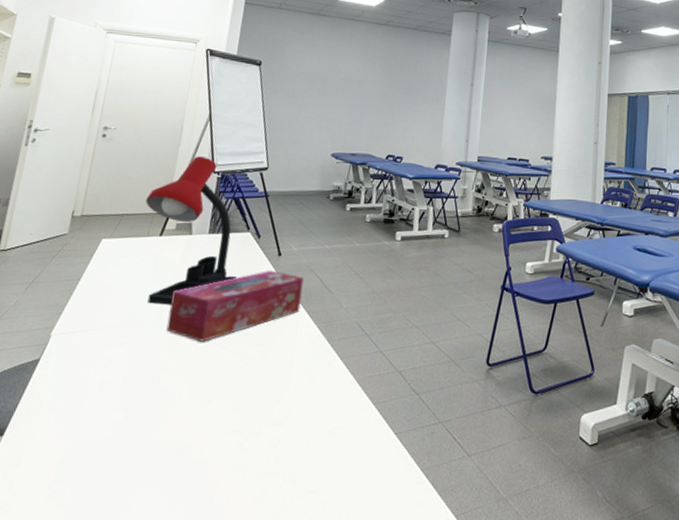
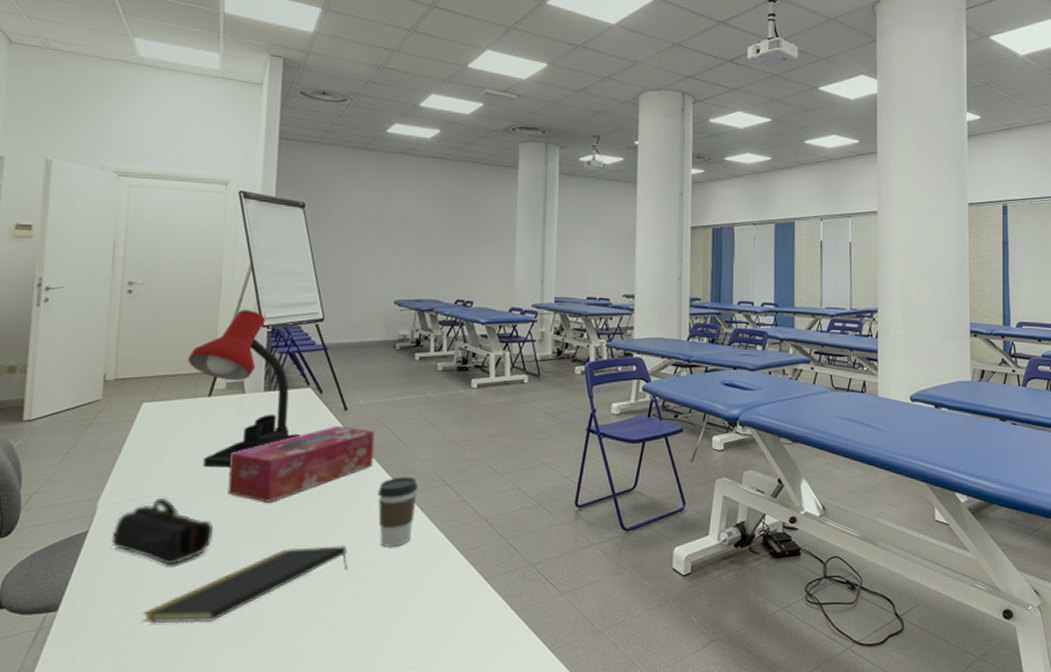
pencil case: none [59,330,150,398] -> present [111,497,214,565]
notepad: none [77,388,268,459] -> present [143,546,347,624]
coffee cup: none [299,323,340,395] -> present [378,476,419,548]

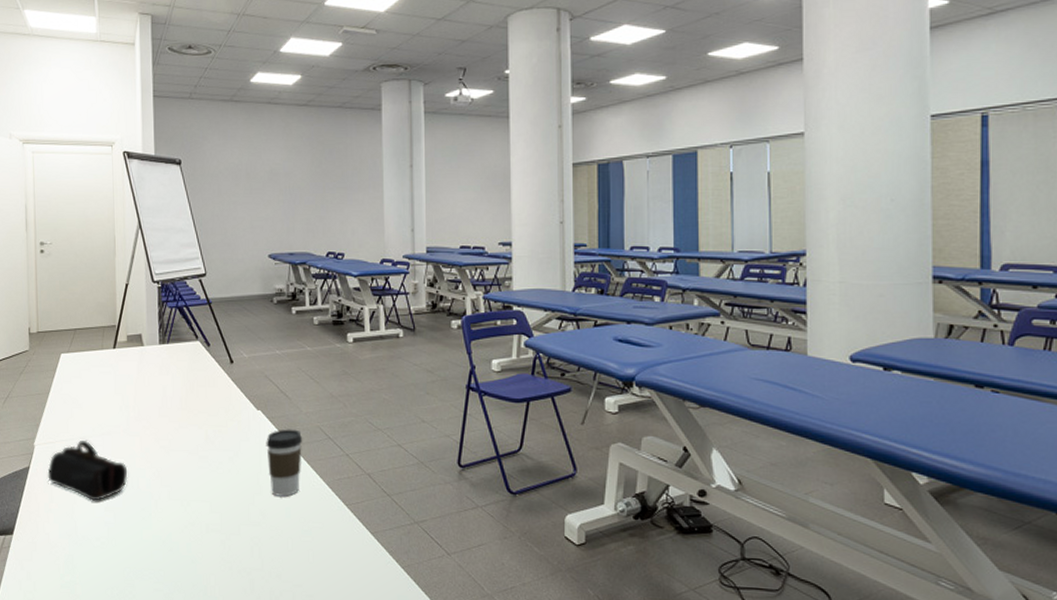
notepad: present [143,546,347,624] -> none [77,491,244,555]
desk lamp: present [187,310,301,468] -> none [93,266,194,415]
tissue box: present [227,425,375,503] -> none [135,377,260,449]

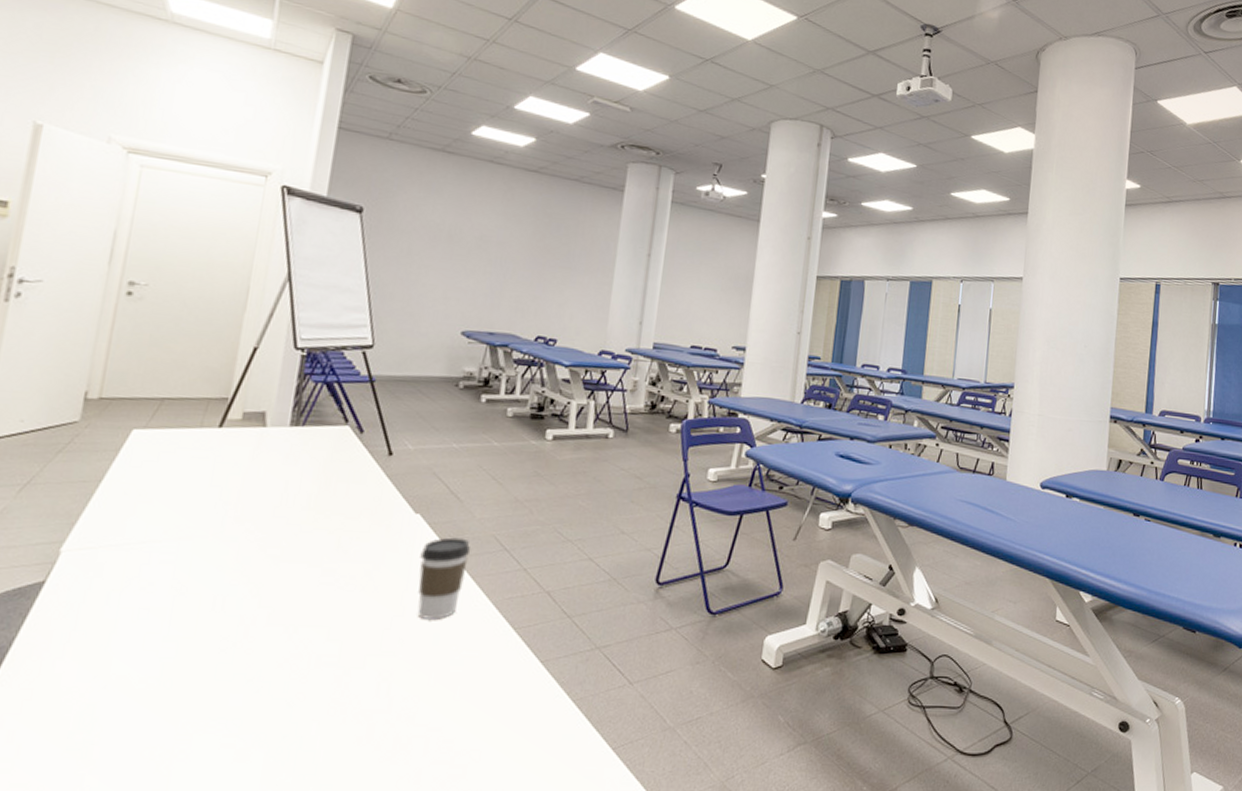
pencil case: present [47,440,128,501] -> none [75,545,210,628]

